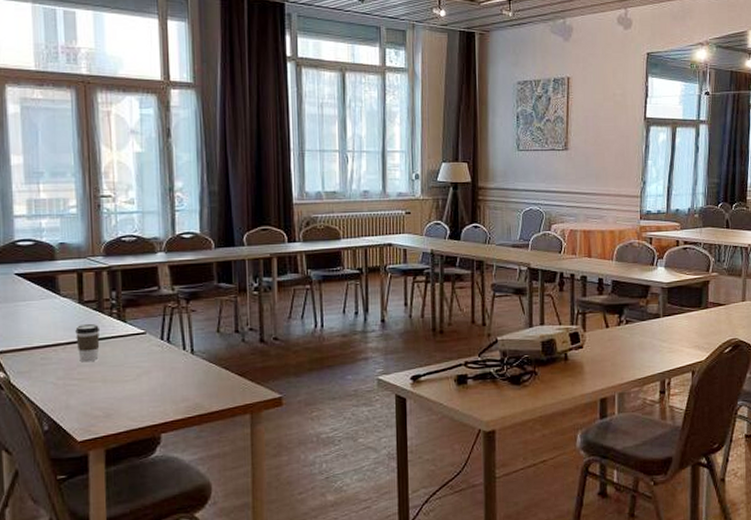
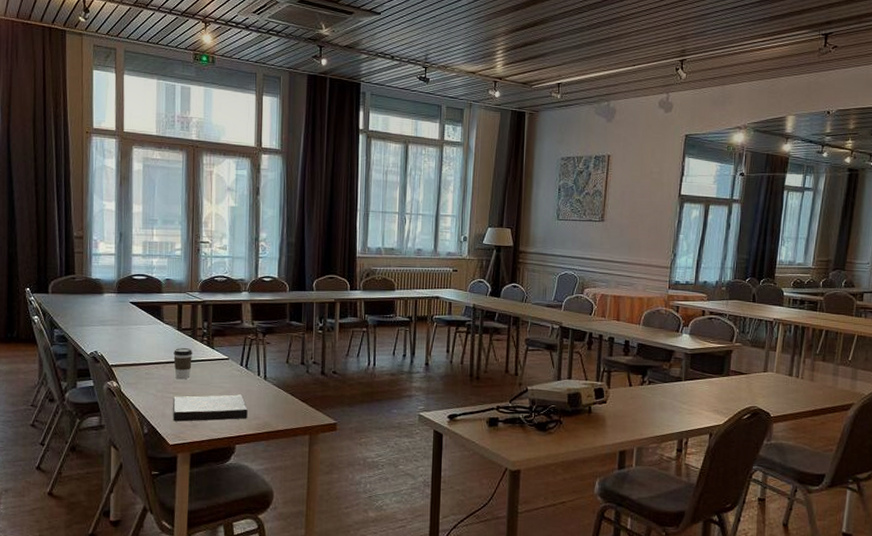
book: none [77,374,174,413] -> present [172,394,248,422]

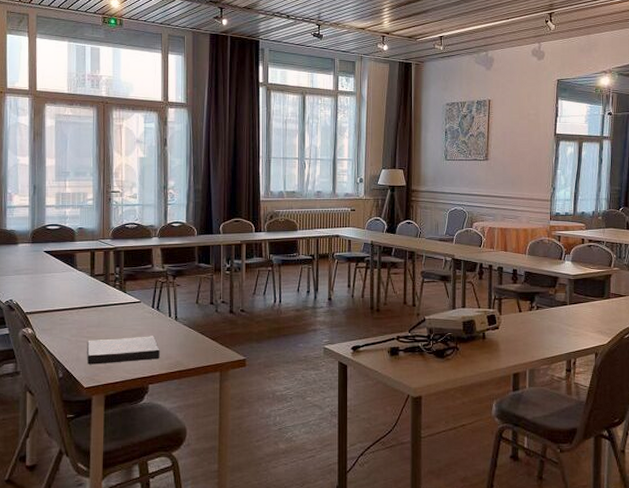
coffee cup: present [173,348,193,380] -> none [87,293,106,324]

